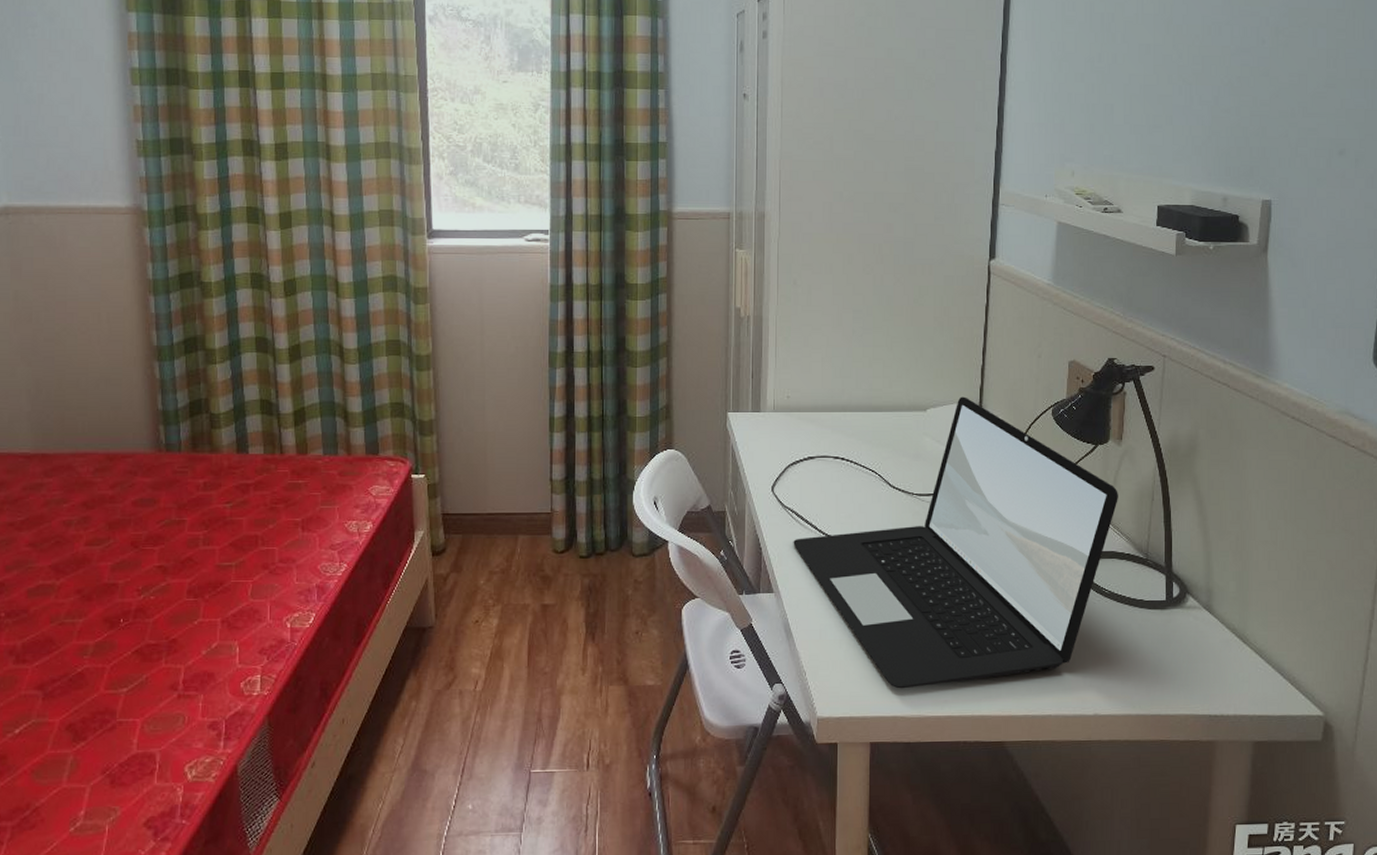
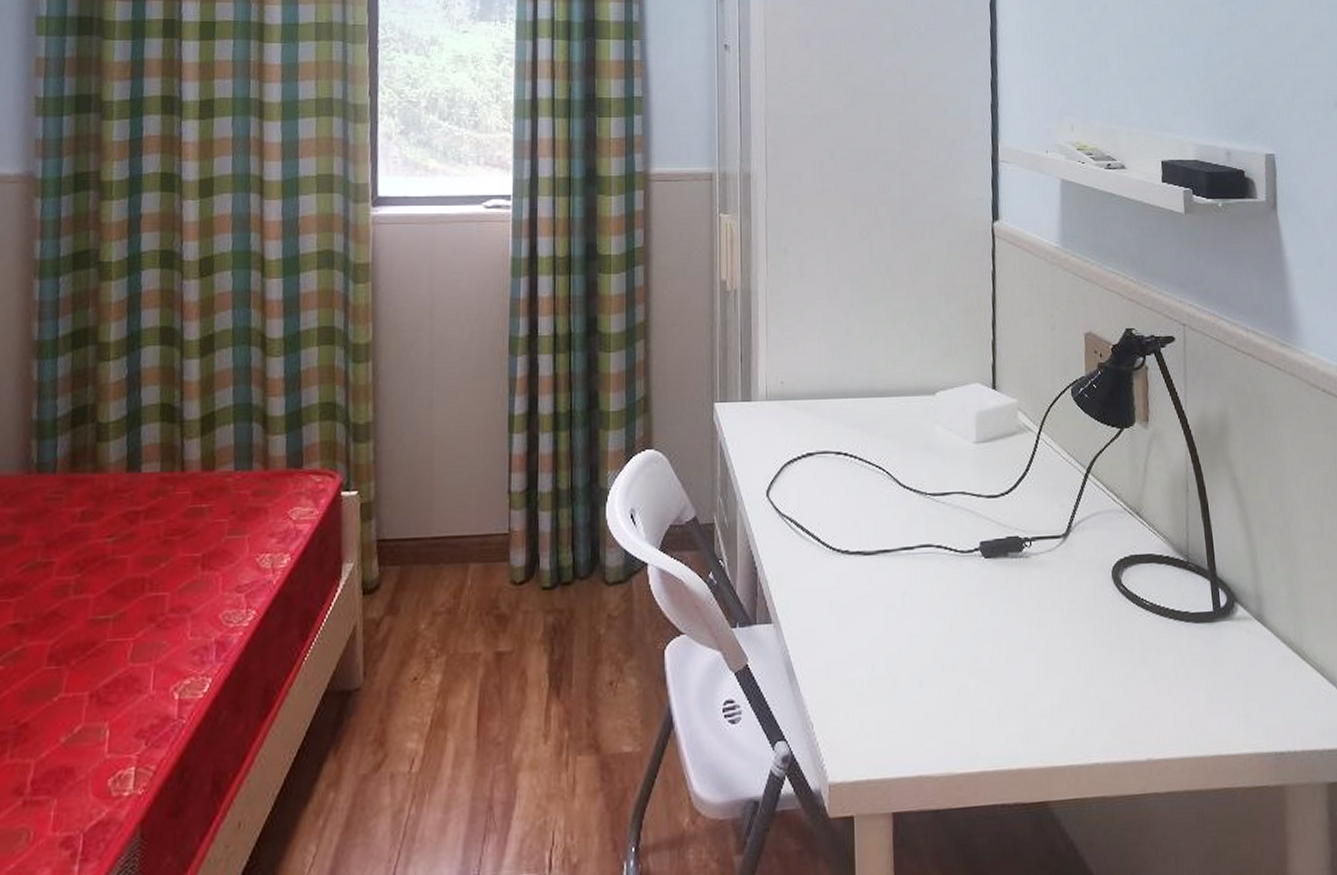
laptop: present [793,396,1118,689] -> none [793,376,1151,740]

